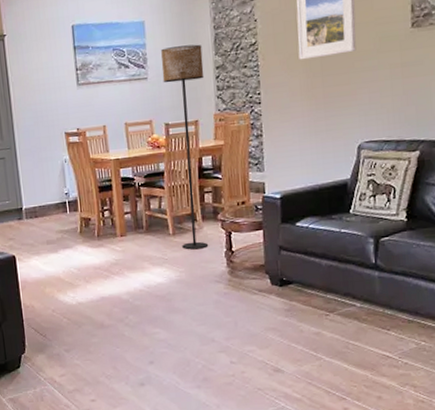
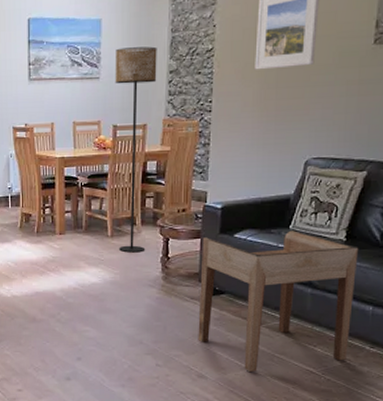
side table: none [264,214,422,362] -> present [198,230,359,372]

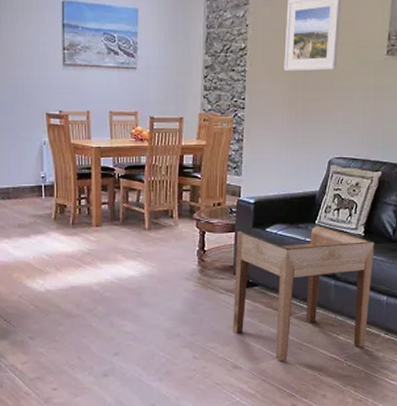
floor lamp: present [115,46,157,253] -> none [151,40,193,246]

